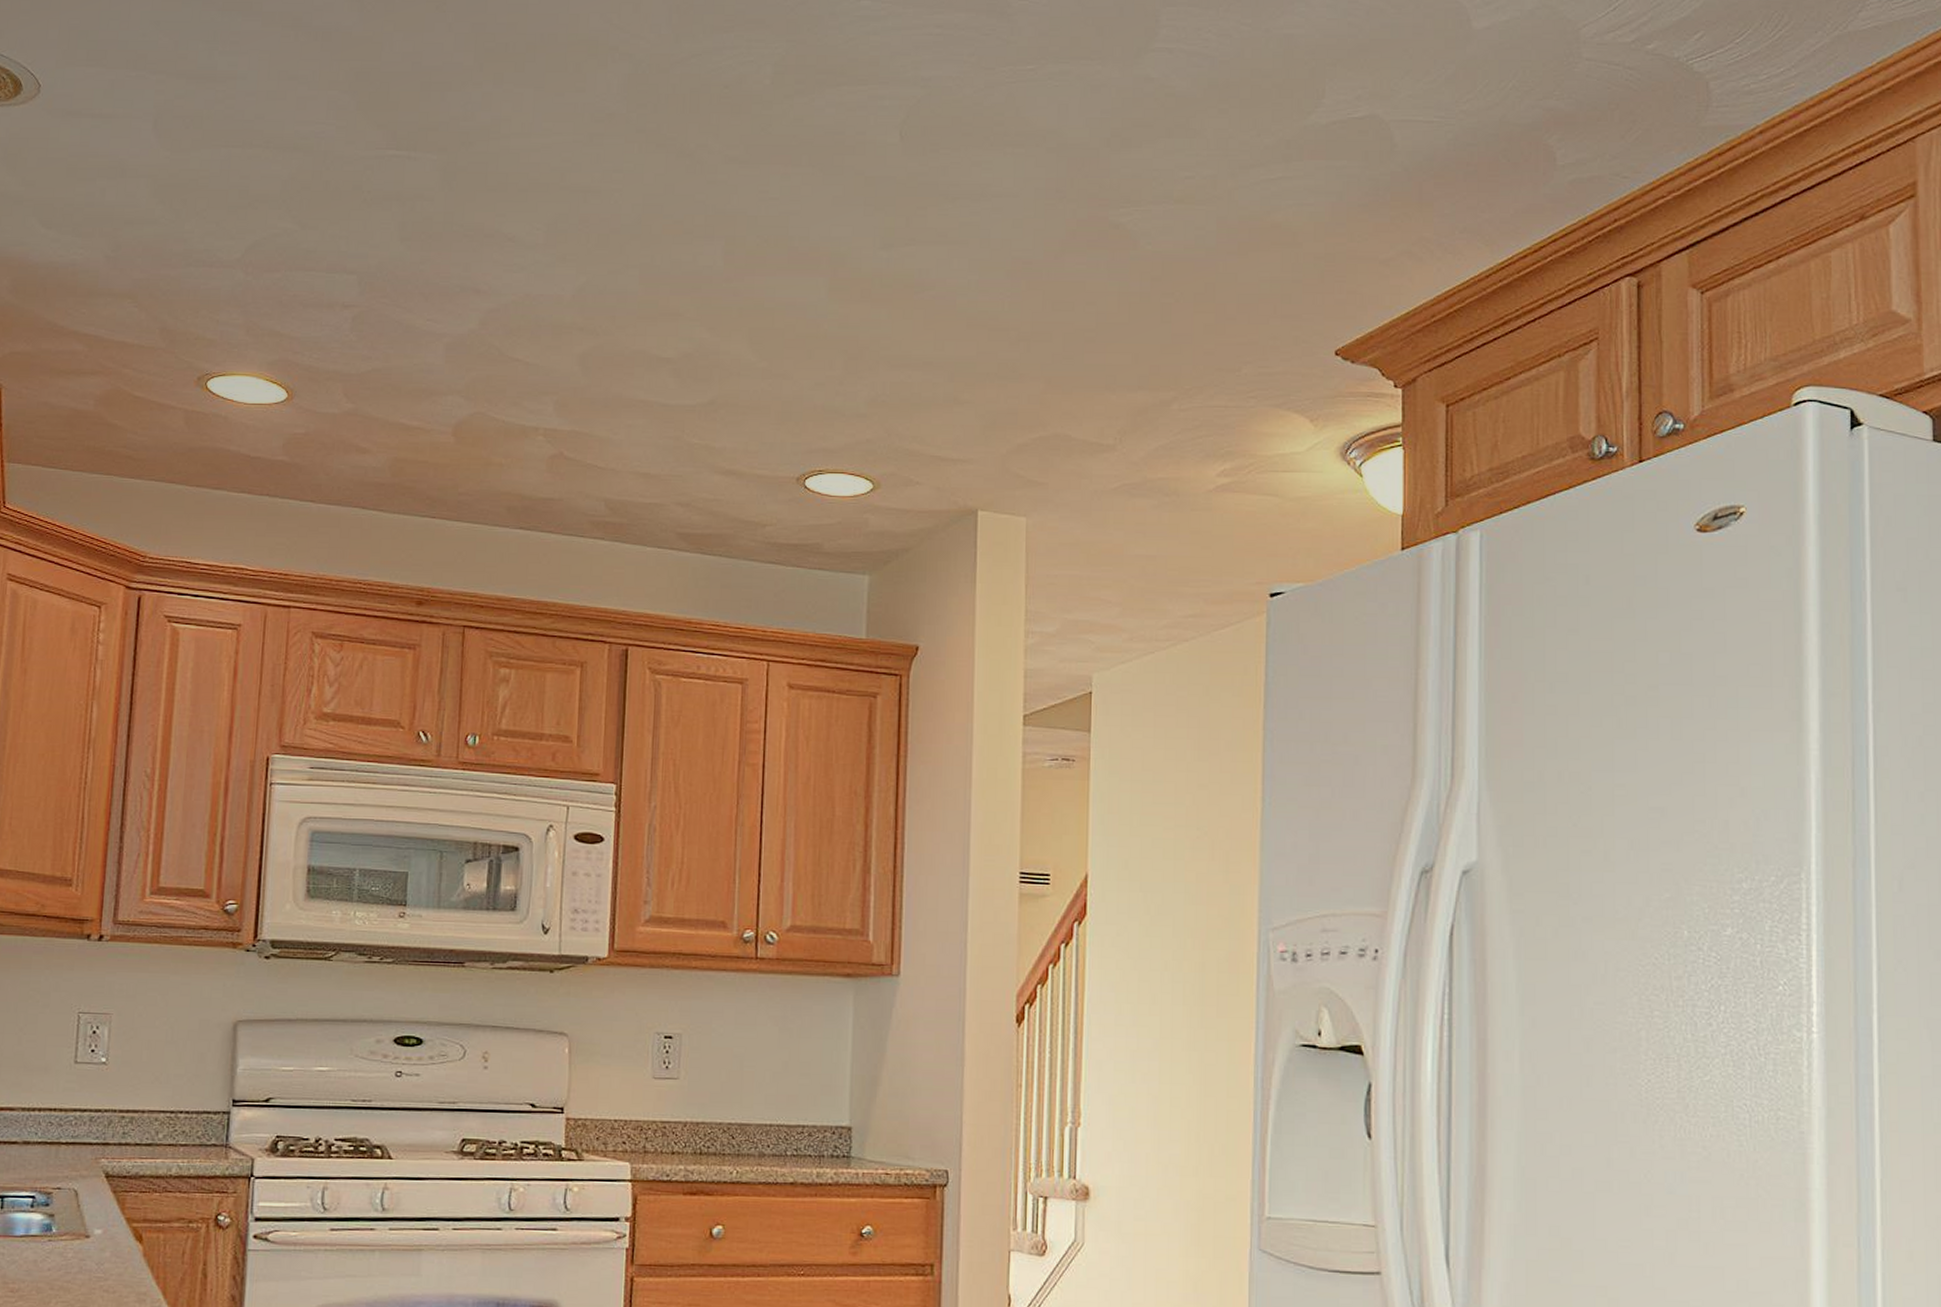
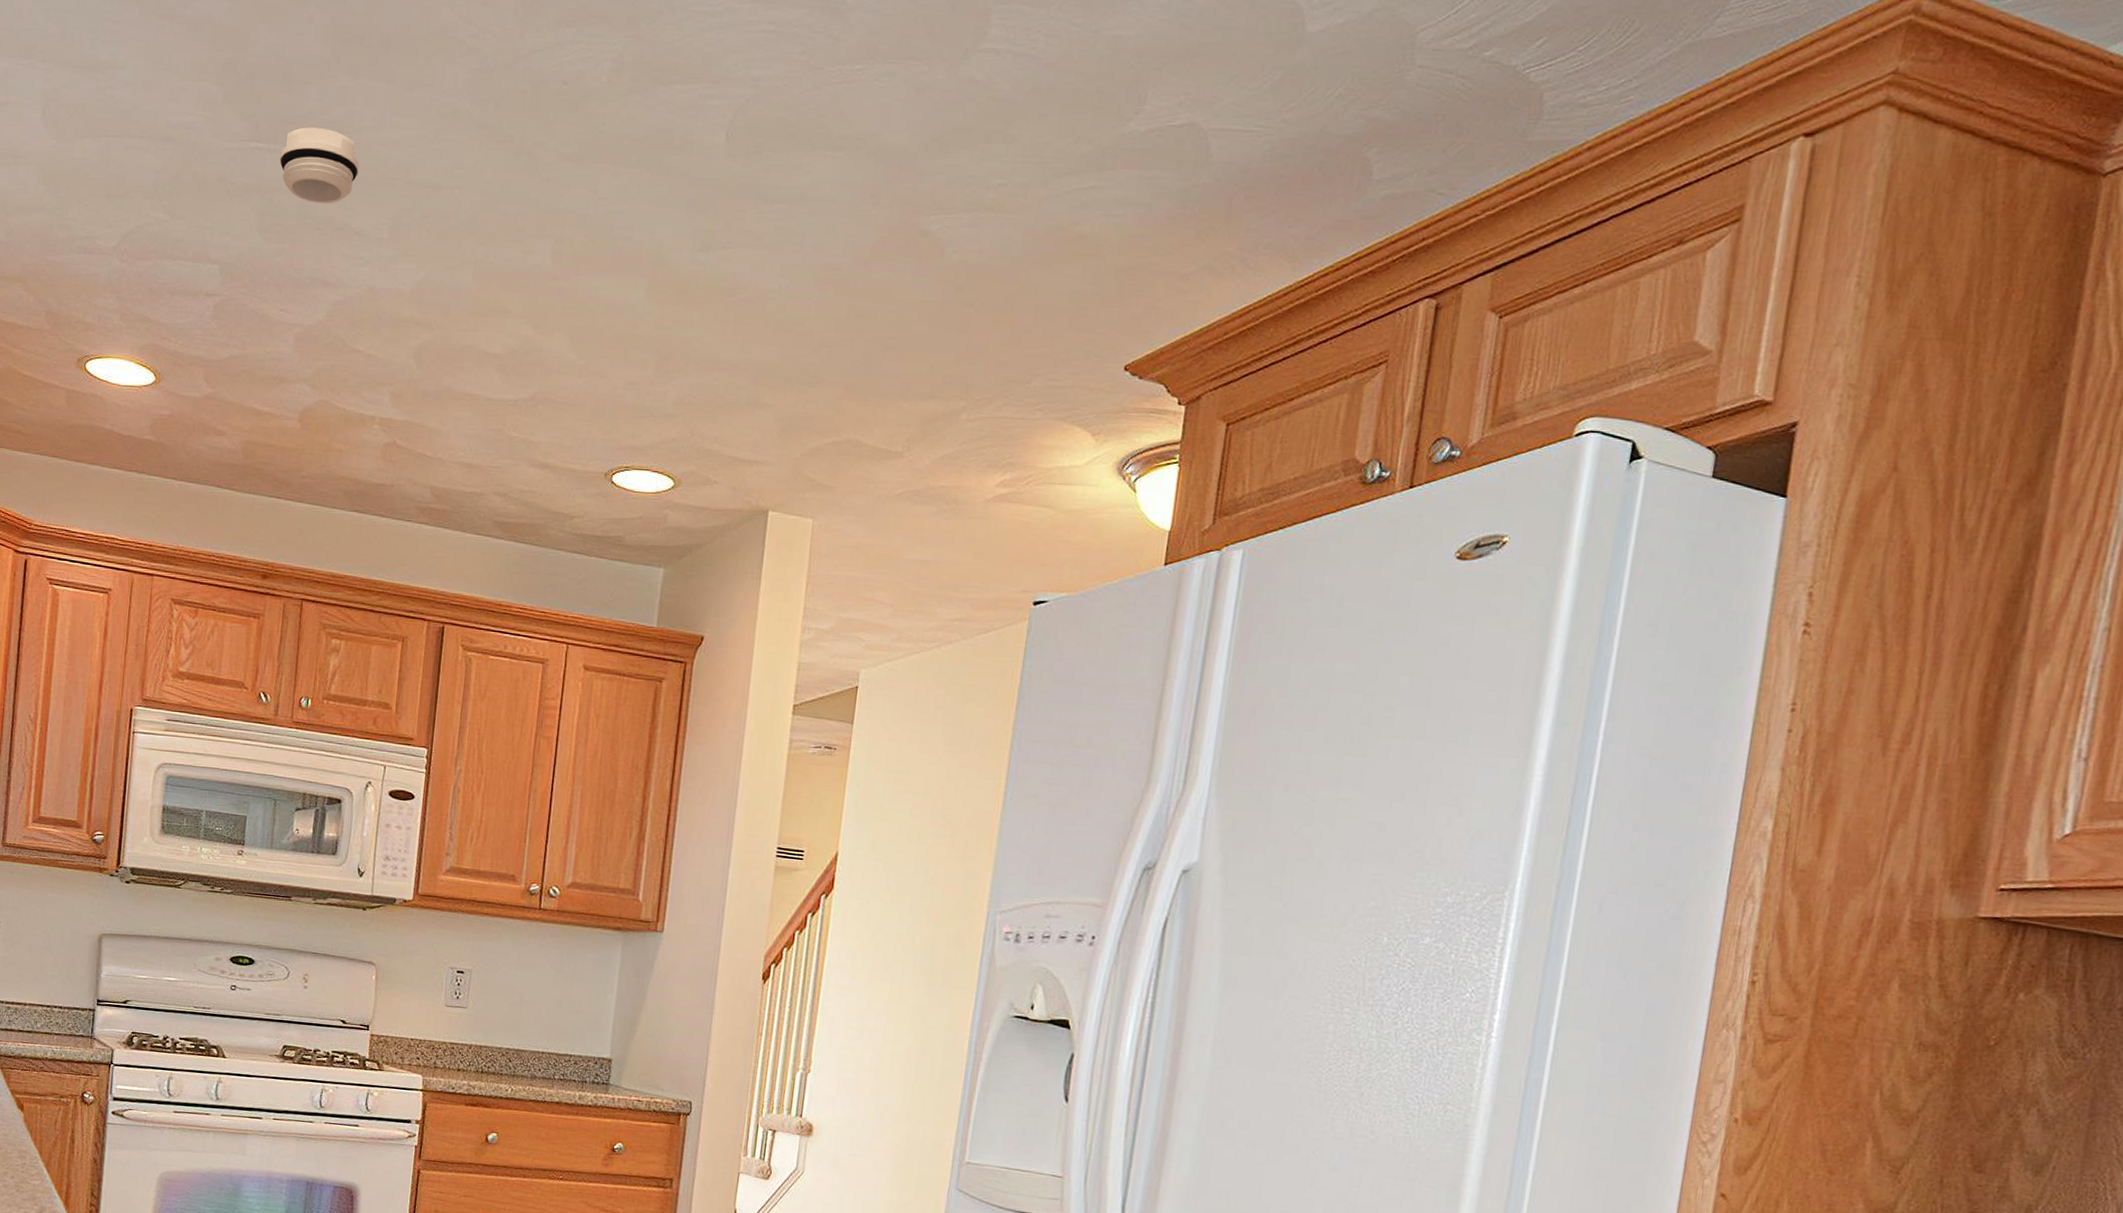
smoke detector: none [420,134,509,211] -> present [279,127,359,204]

